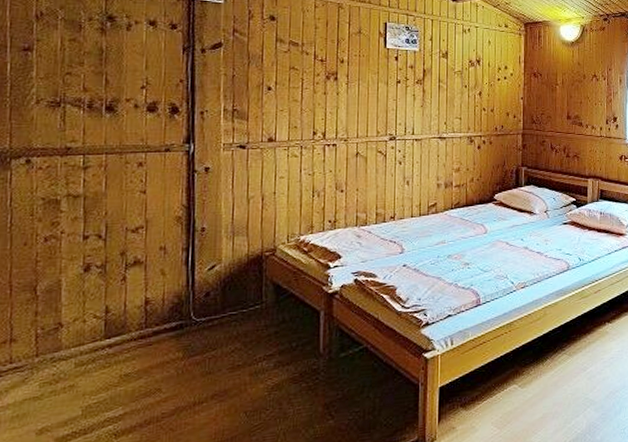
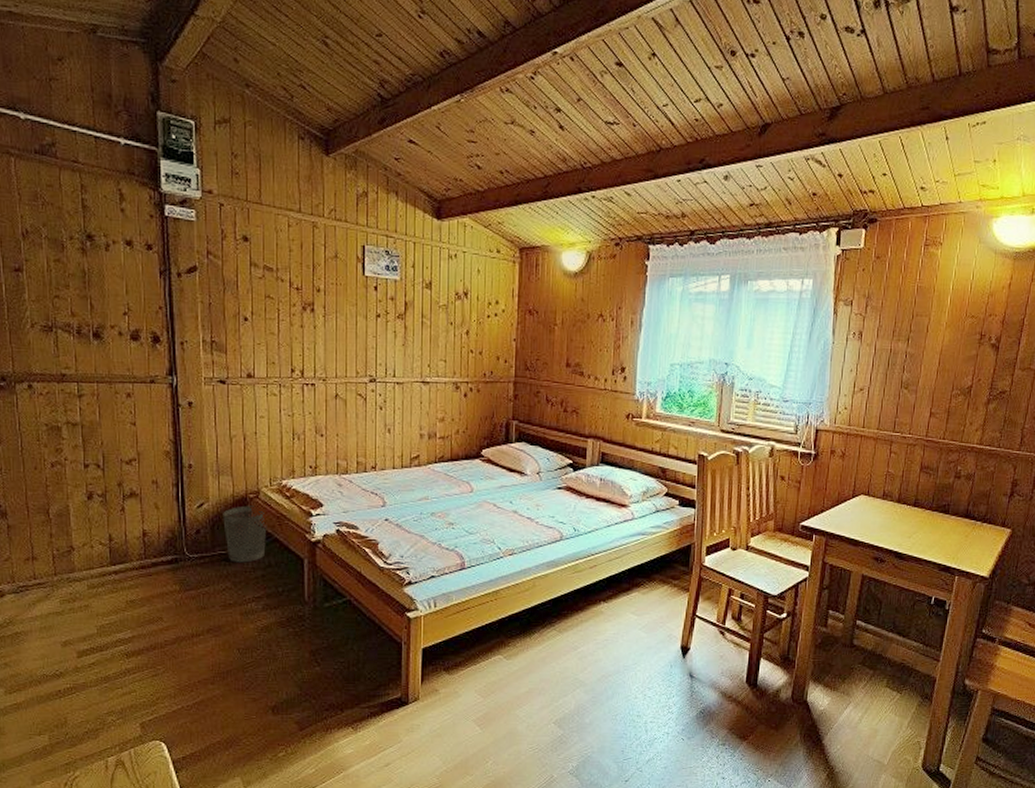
wastebasket: none [235,263,283,322] -> present [223,505,267,563]

